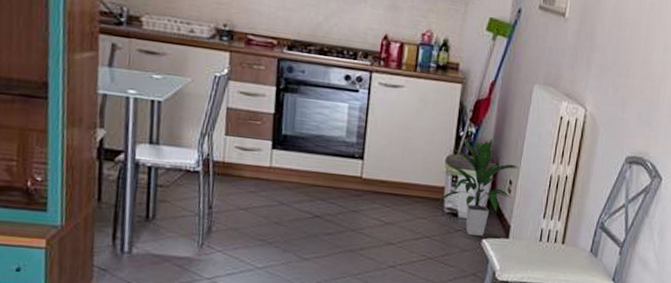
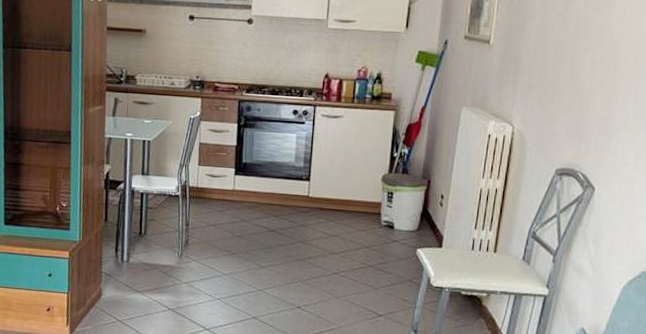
indoor plant: present [437,138,519,236] -> none [374,158,449,246]

